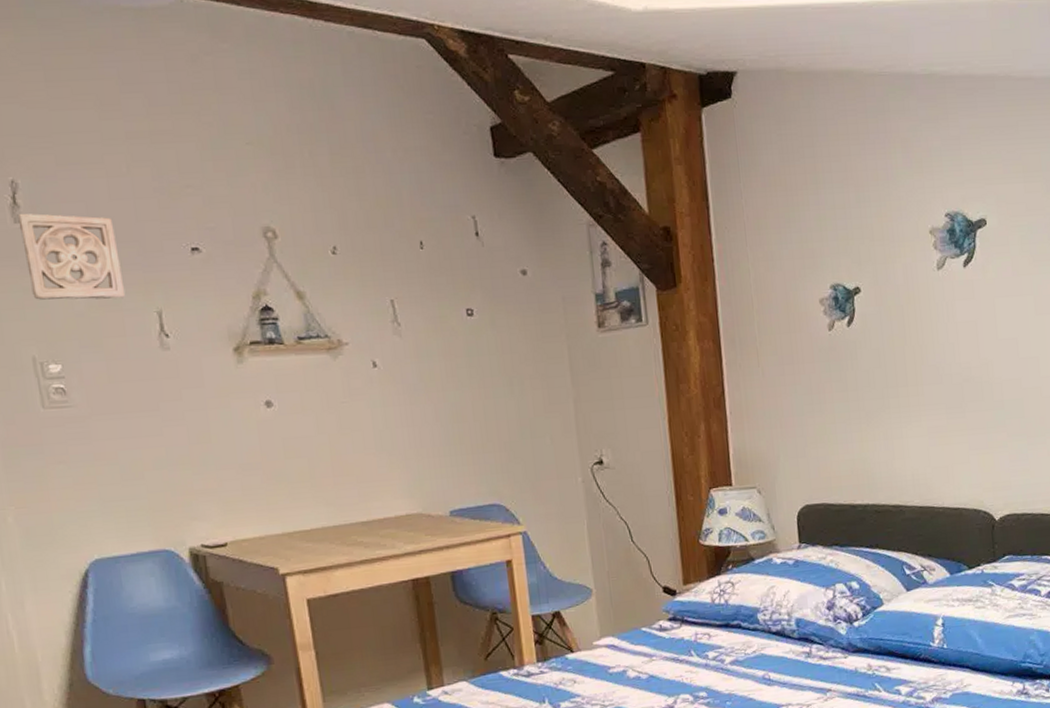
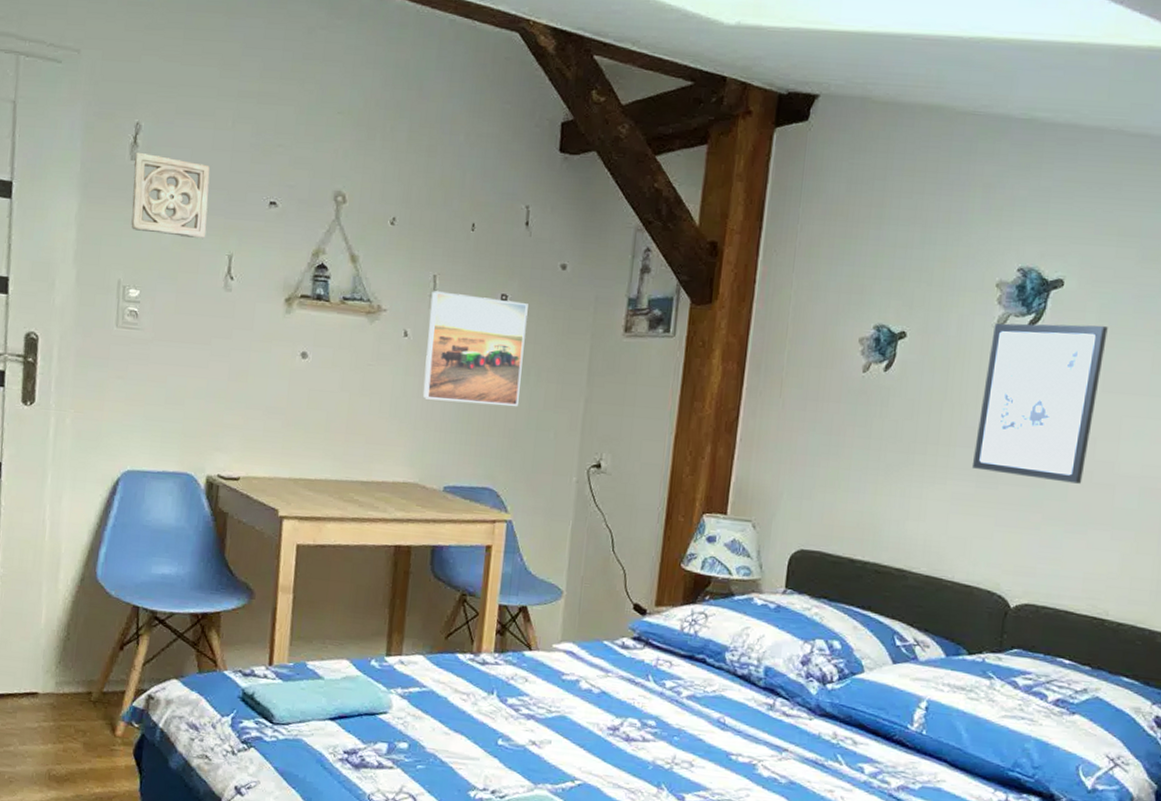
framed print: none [392,314,508,428] -> present [423,291,528,406]
wall art: none [935,255,1034,403] -> present [971,323,1108,484]

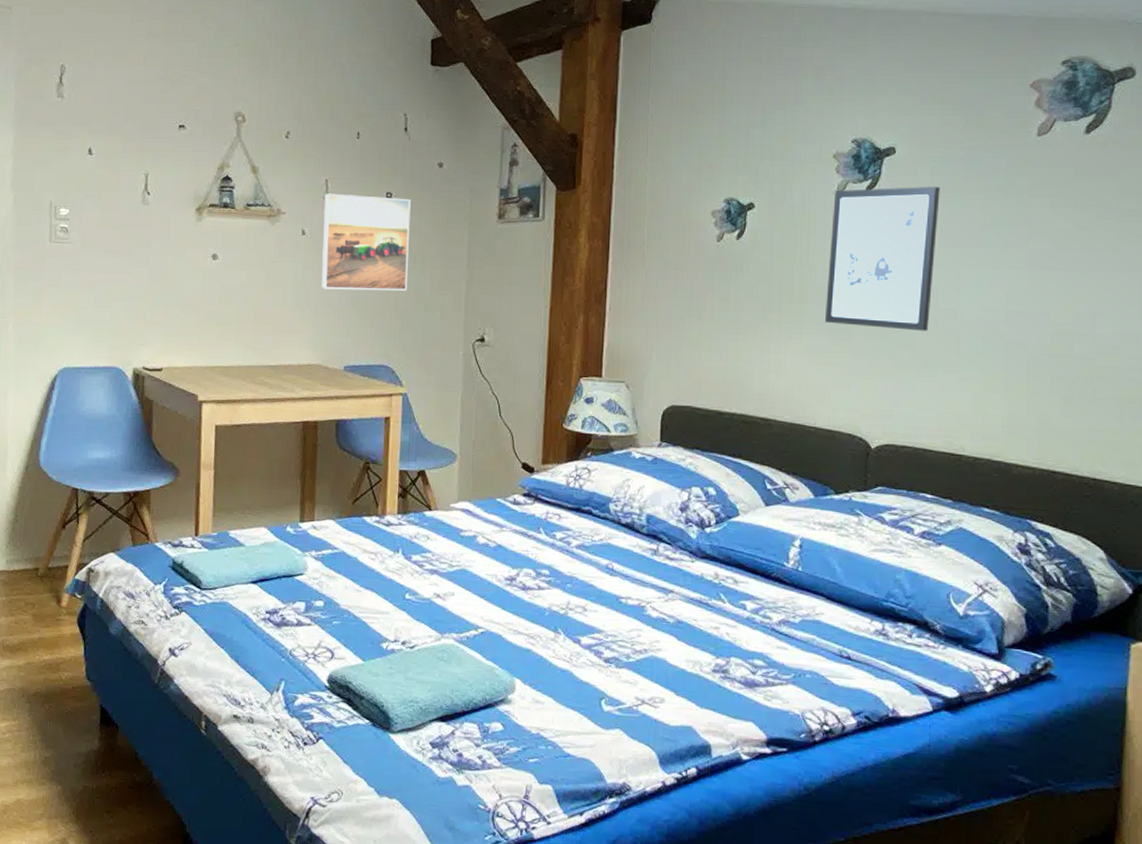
wall ornament: present [131,152,210,240] -> none [59,90,126,162]

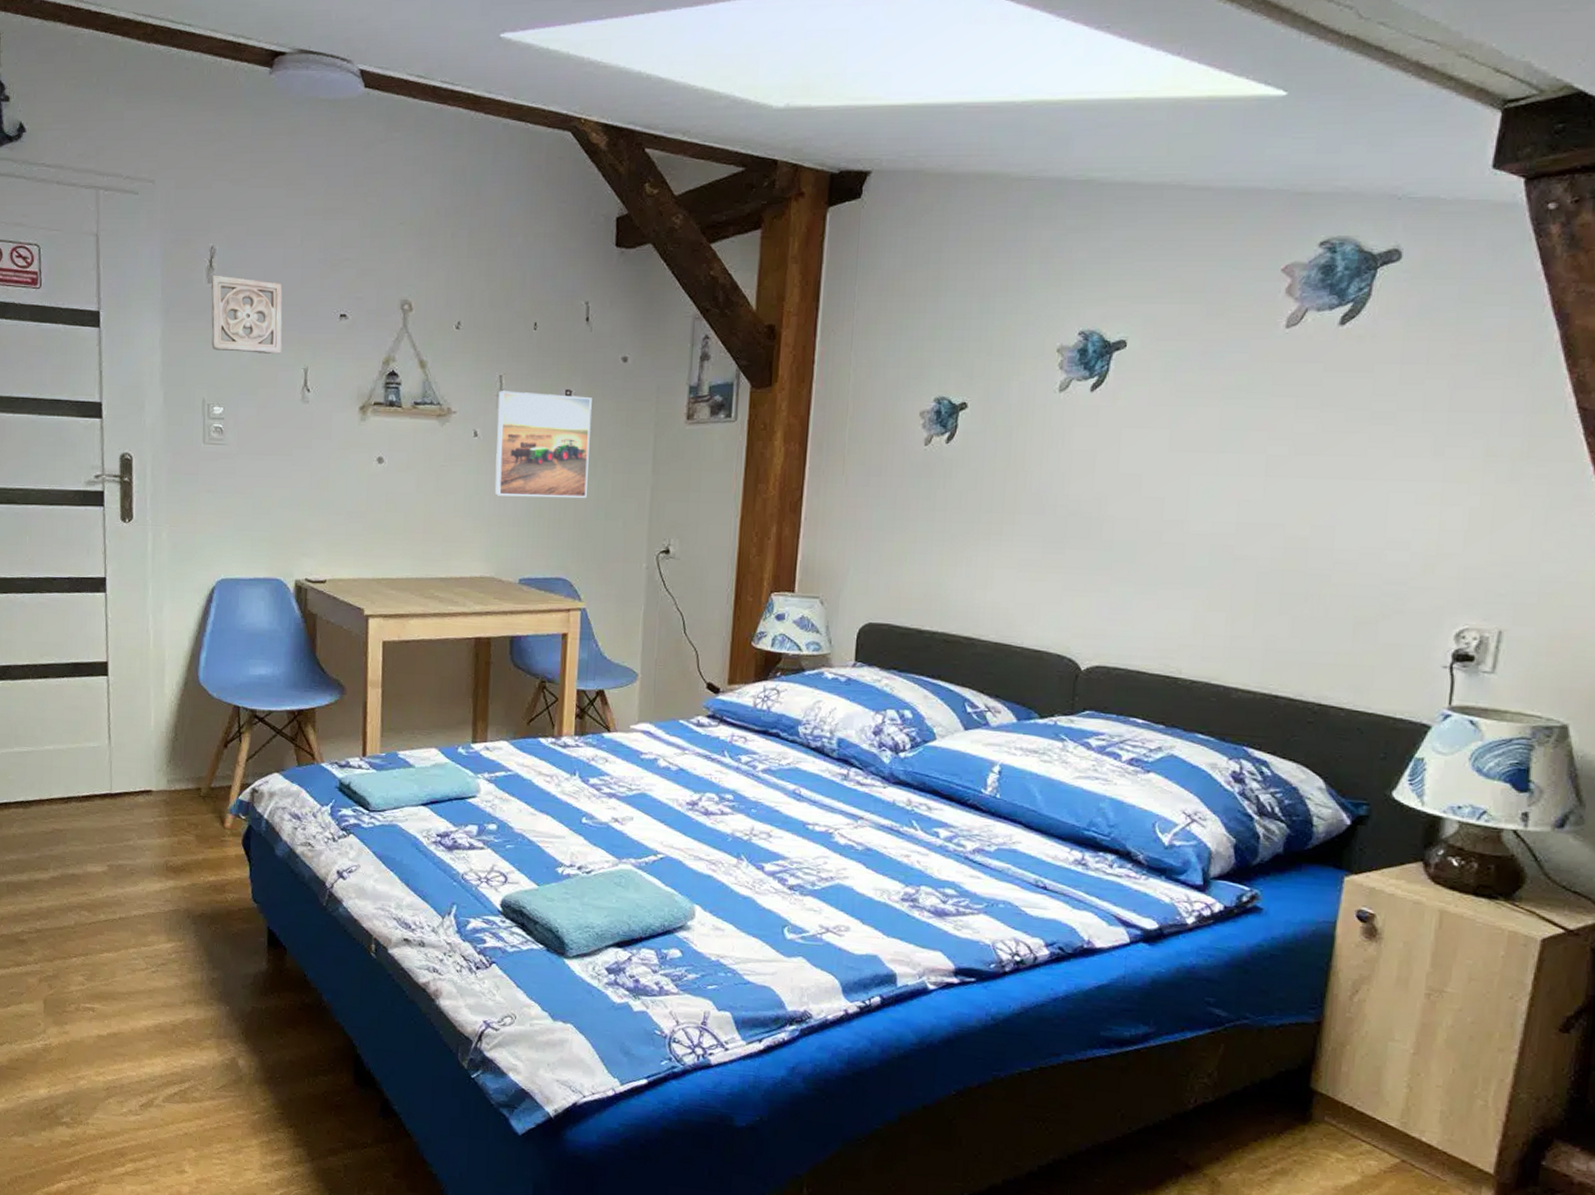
wall ornament: none [59,90,126,162] -> present [211,275,283,355]
wall art: present [824,186,940,331] -> none [1037,384,1173,544]

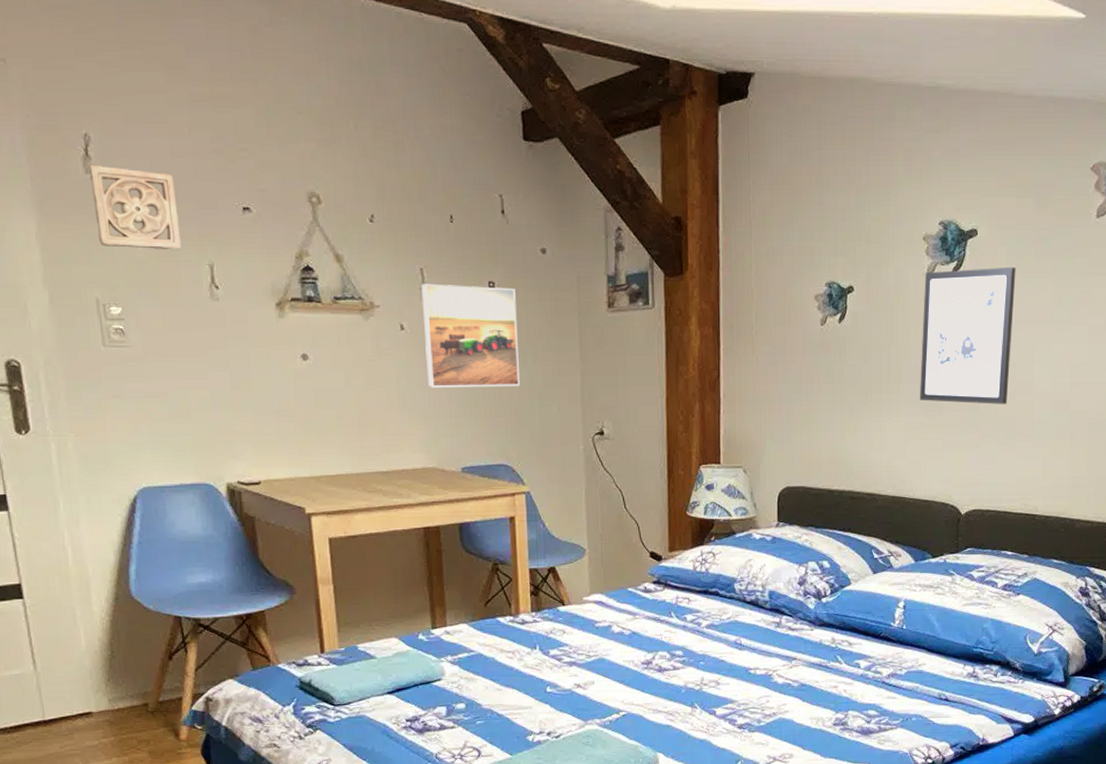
wall art: none [1037,384,1173,544] -> present [919,267,1016,404]

